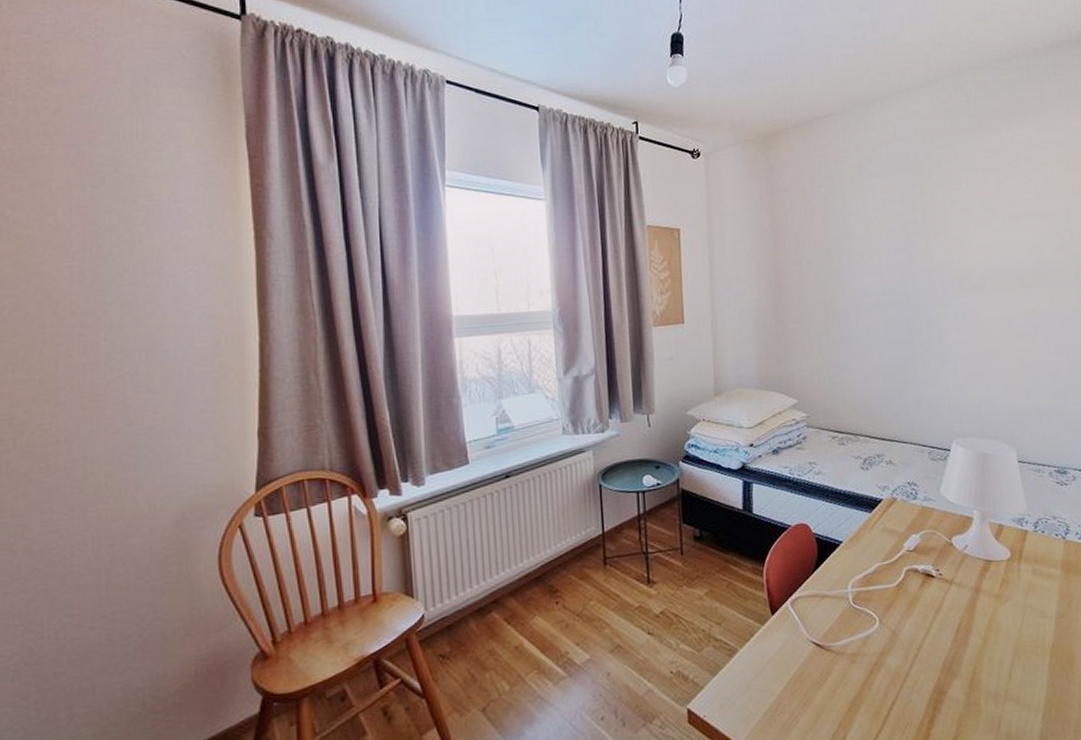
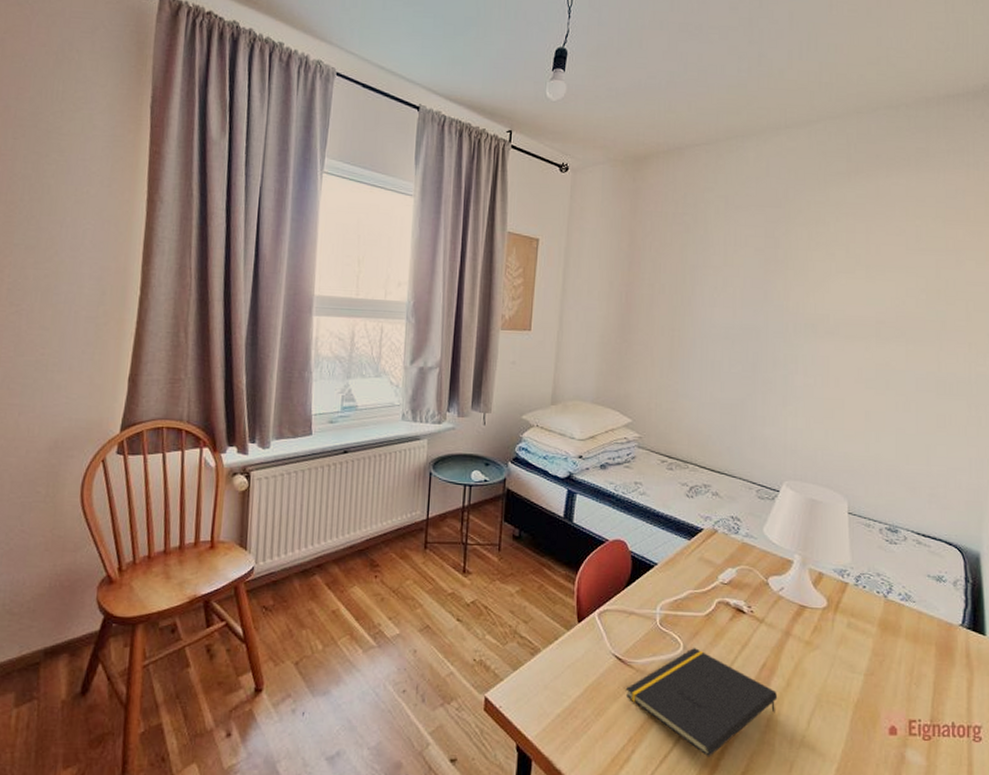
notepad: none [828,620,977,729] -> present [625,648,778,757]

